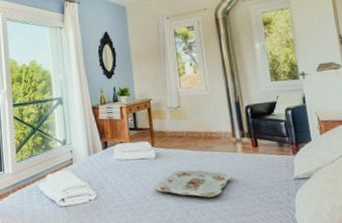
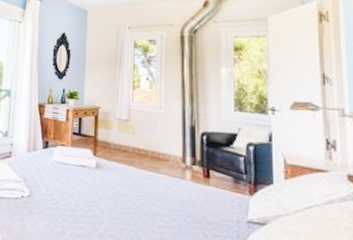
serving tray: present [155,170,232,198] -> none [90,185,175,222]

